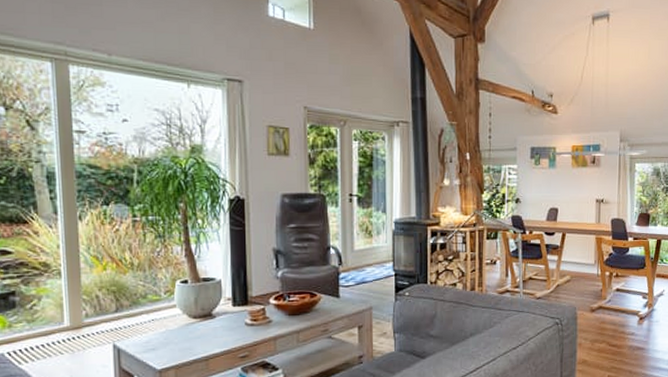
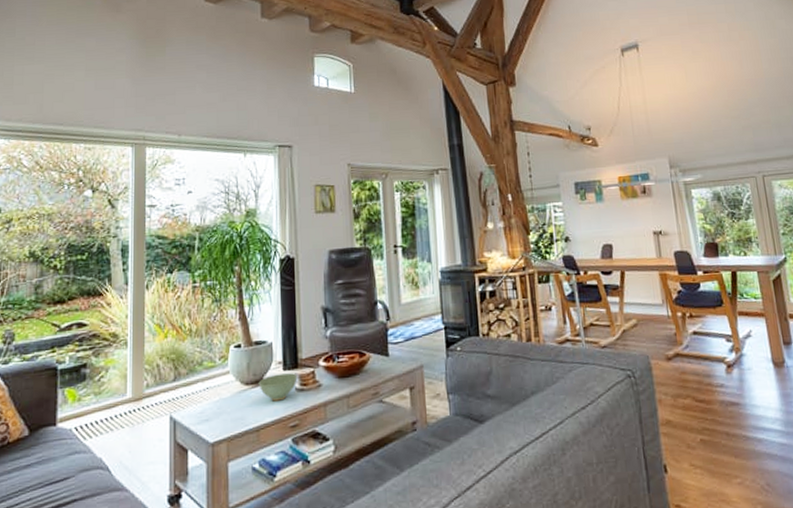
bowl: none [207,309,247,334] -> present [258,373,298,401]

